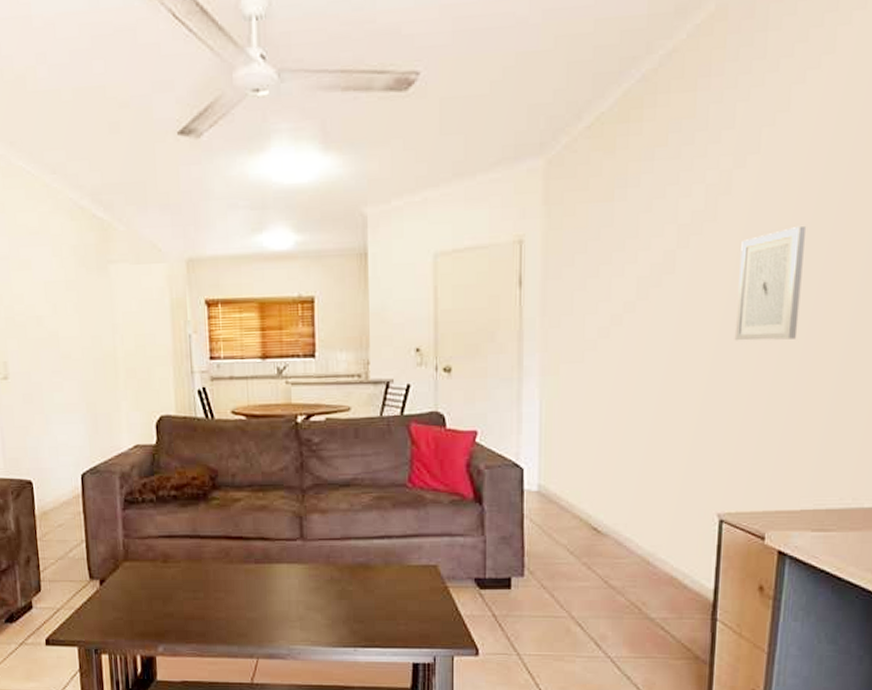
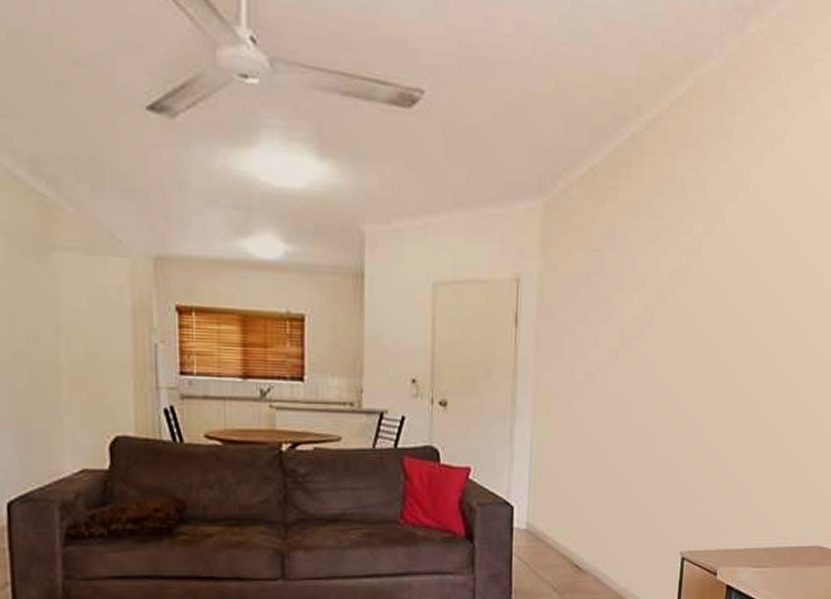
wall art: present [734,227,805,341] -> none [699,295,757,396]

